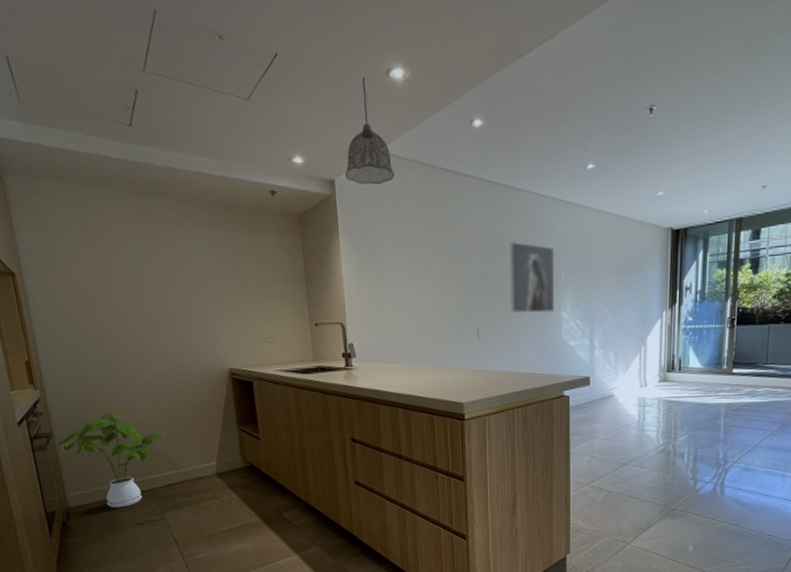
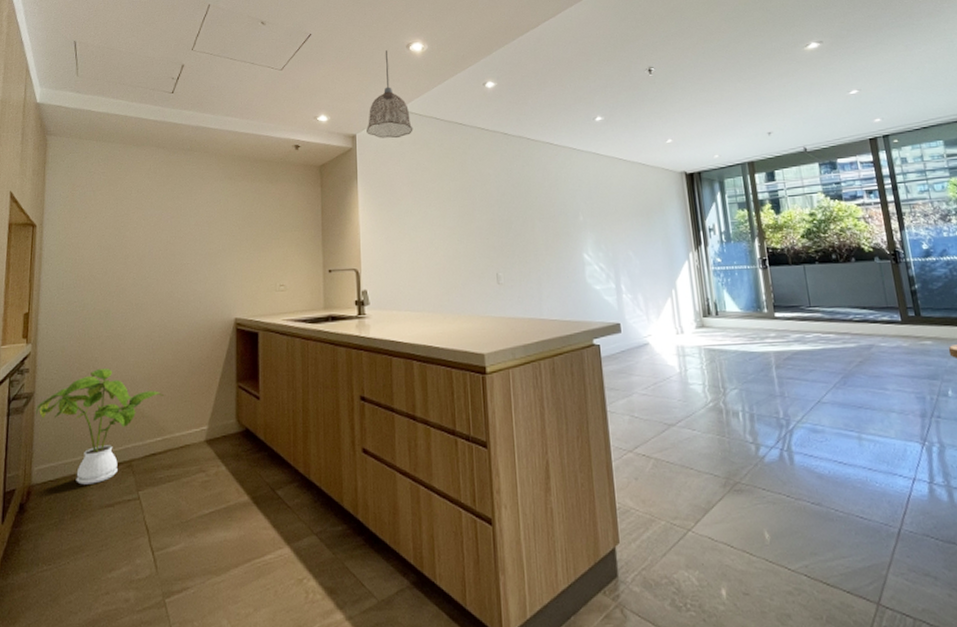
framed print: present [510,242,555,313] -> none [526,187,576,256]

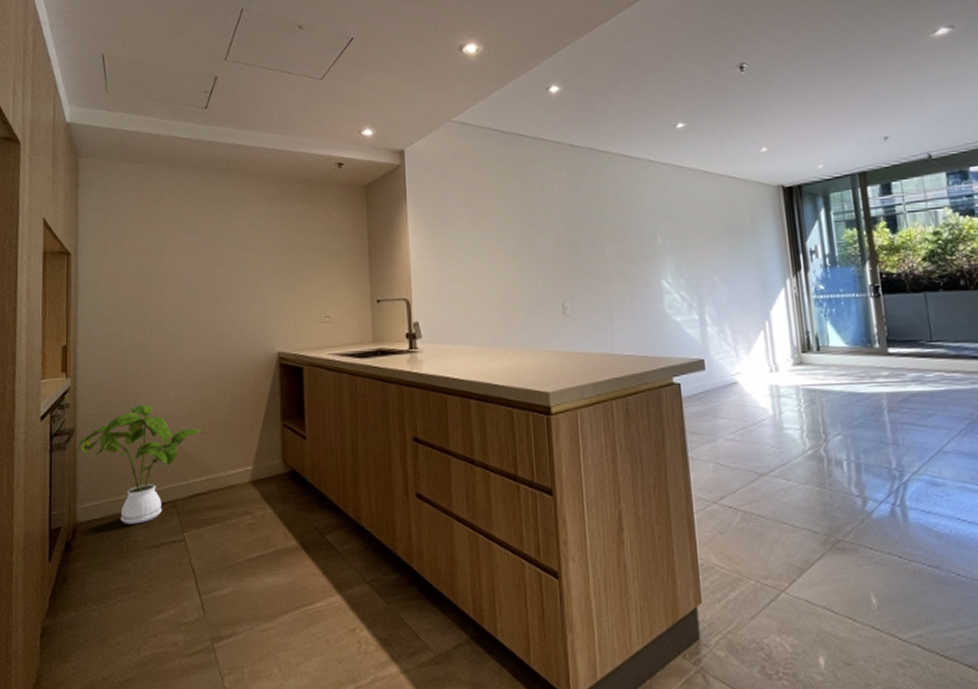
pendant lamp: present [367,50,413,139] -> none [416,53,468,154]

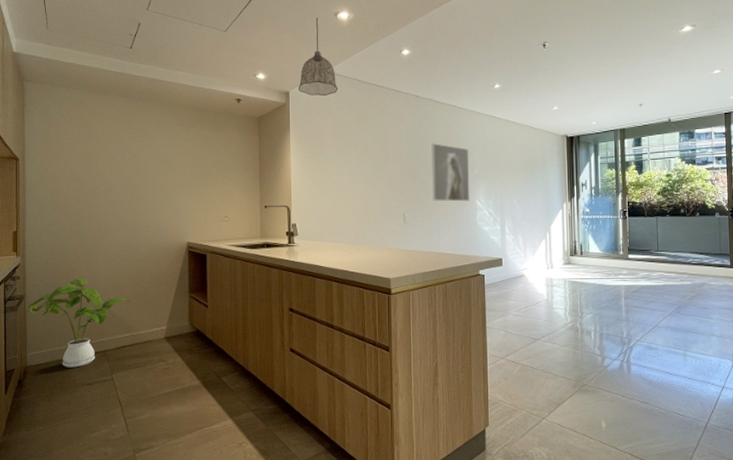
pendant lamp: none [416,53,468,154] -> present [298,17,338,97]
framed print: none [595,206,653,284] -> present [432,143,470,202]

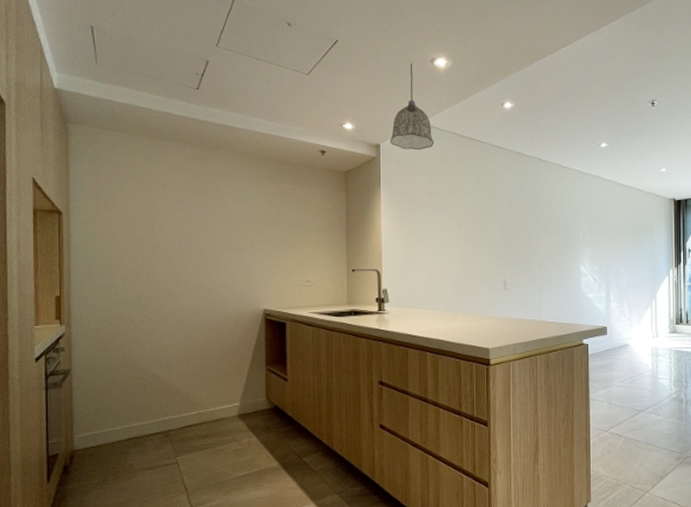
house plant: present [28,279,130,368] -> none [74,350,197,451]
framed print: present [432,143,470,202] -> none [534,204,574,267]

